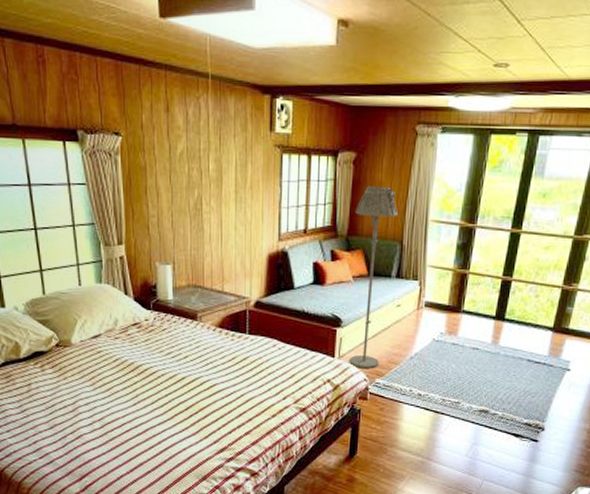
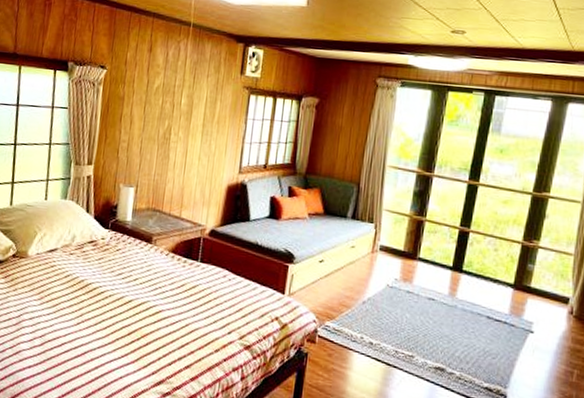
floor lamp: present [349,186,398,368] -> none [299,129,356,309]

